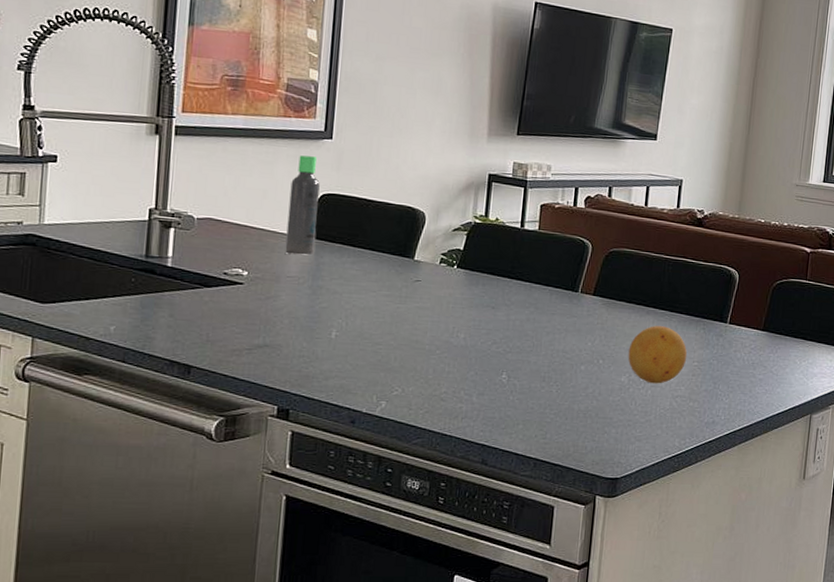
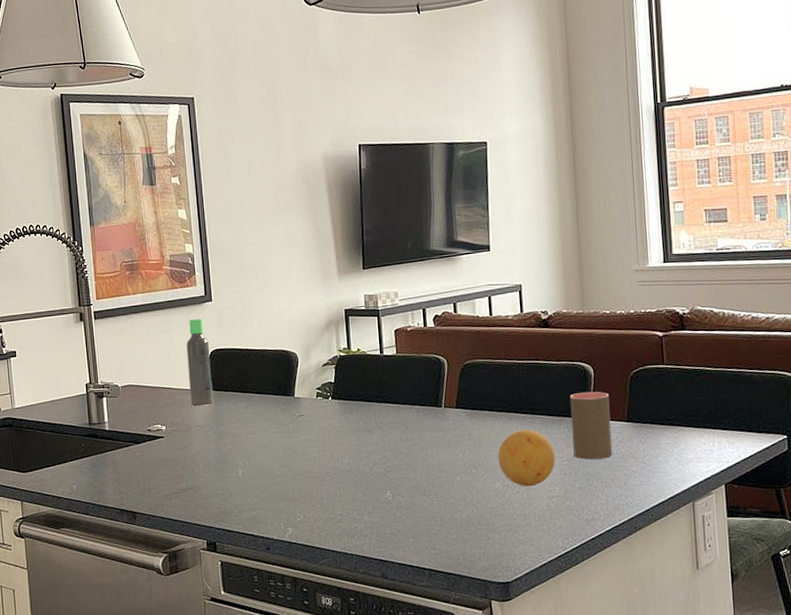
cup: none [705,296,749,364] -> present [569,391,613,460]

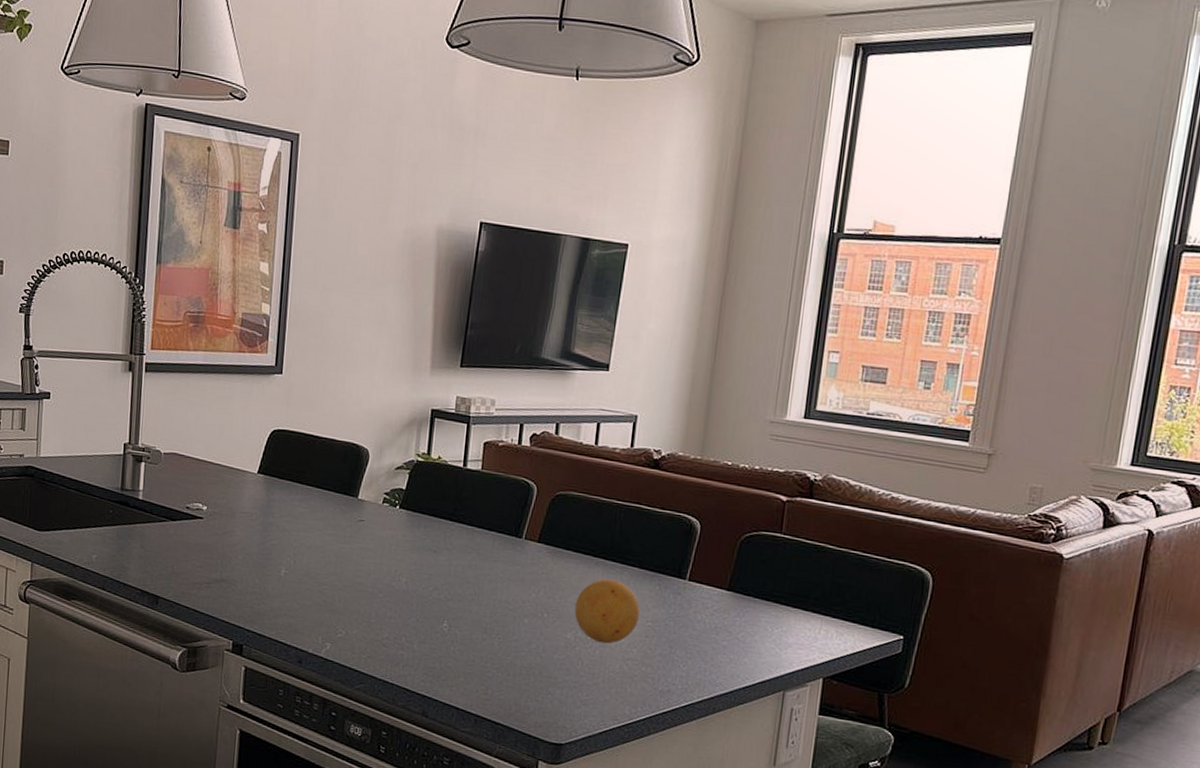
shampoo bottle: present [186,319,214,407] -> none [239,391,271,492]
cup: present [569,391,613,460] -> none [661,548,713,627]

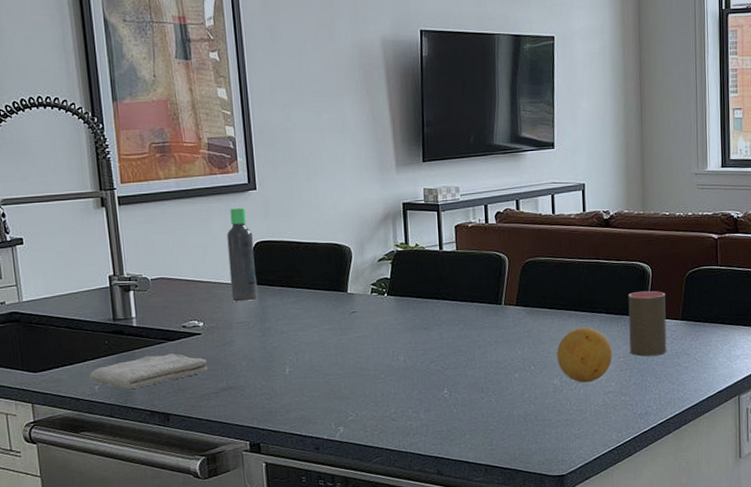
washcloth: none [89,532,204,565] -> present [89,353,208,390]
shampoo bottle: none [239,391,271,492] -> present [227,208,258,302]
cup: none [661,548,713,627] -> present [628,291,667,357]

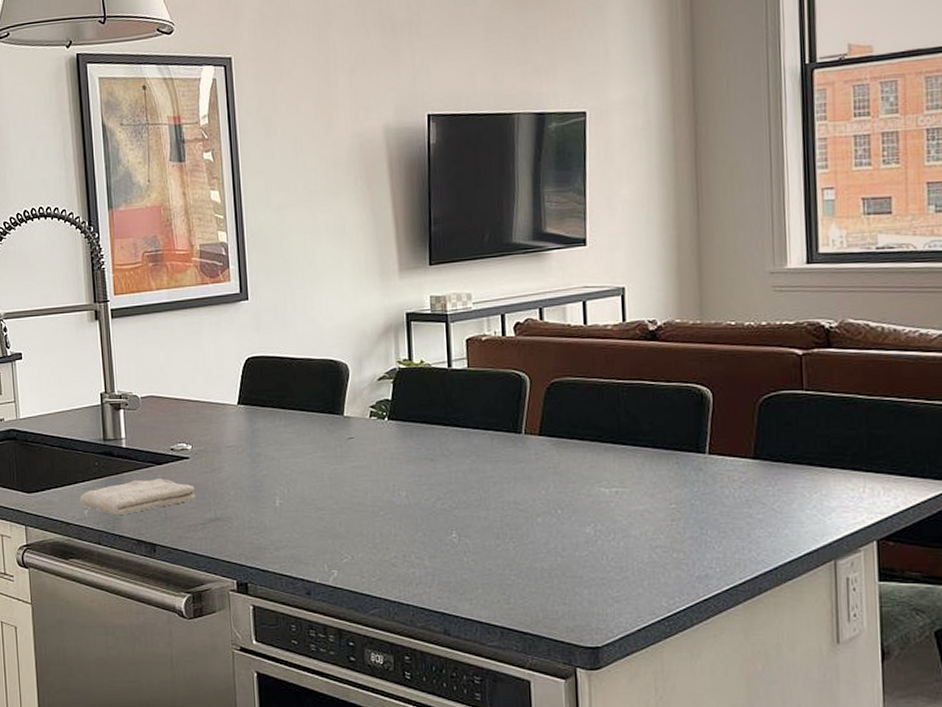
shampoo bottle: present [227,208,258,302] -> none [217,320,249,423]
fruit: present [556,327,613,383] -> none [589,464,662,533]
cup: present [628,291,667,357] -> none [681,420,734,504]

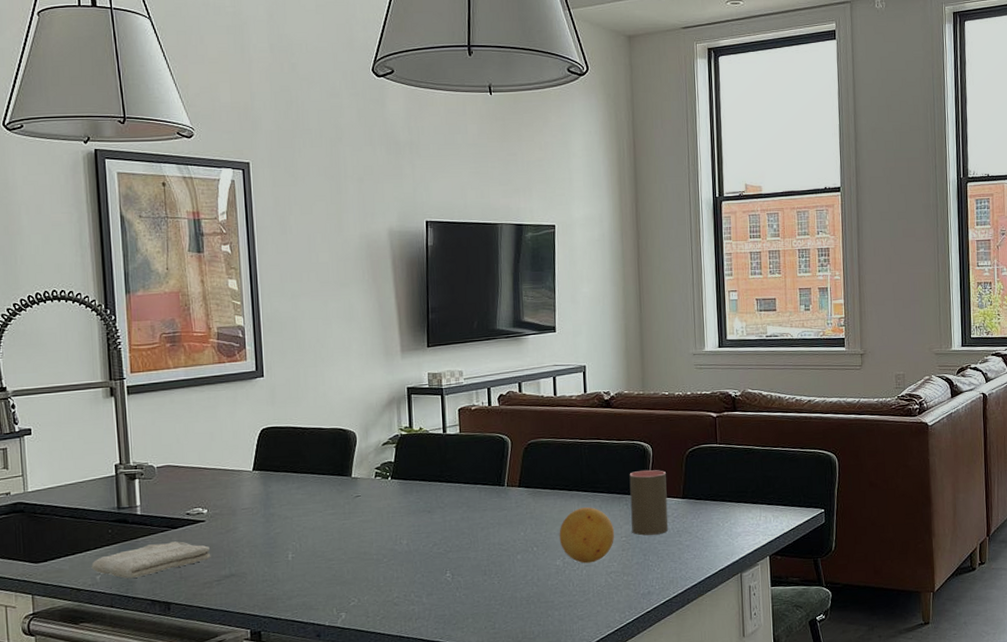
fruit: none [589,464,662,533] -> present [559,507,615,564]
cup: none [681,420,734,504] -> present [629,470,669,536]

